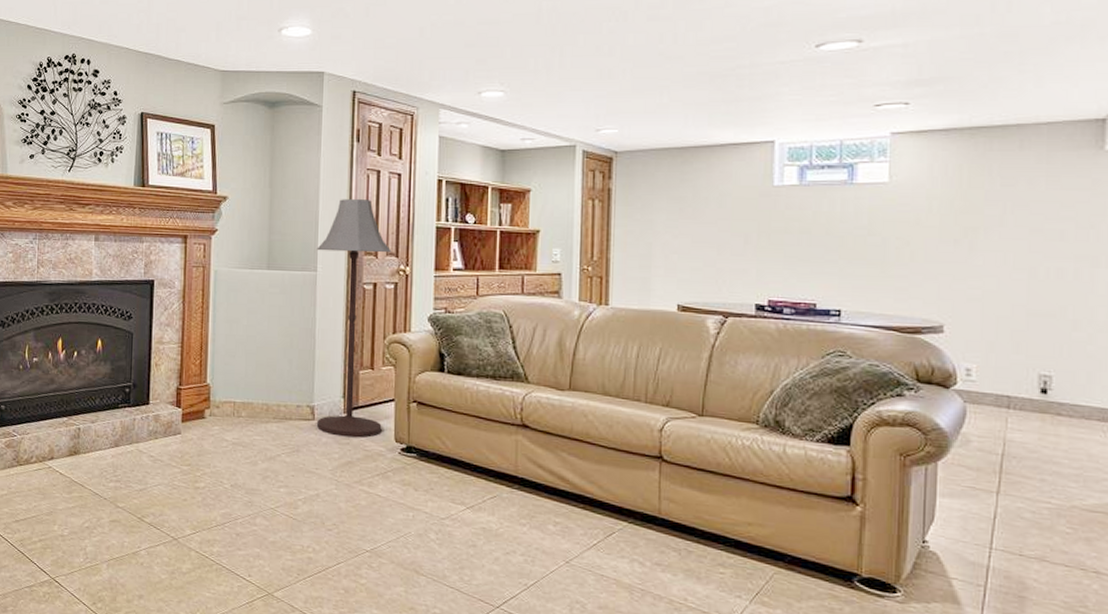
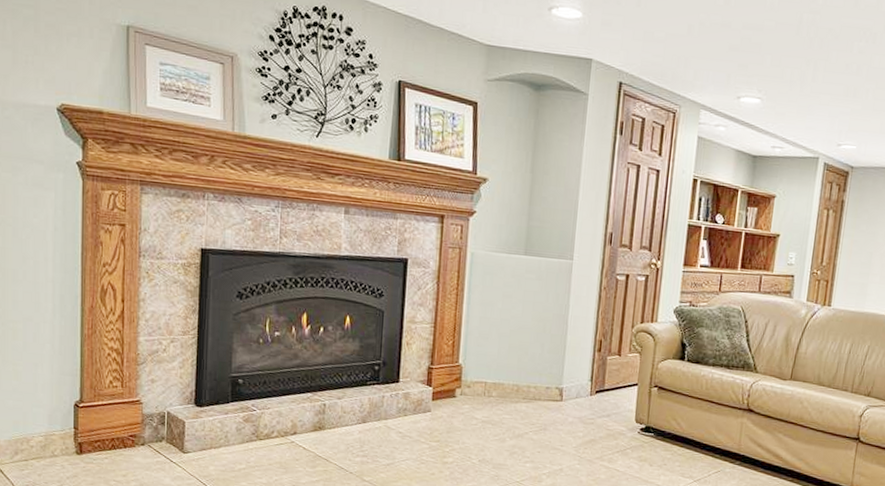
floor lamp: present [317,199,392,438] -> none [564,190,646,418]

